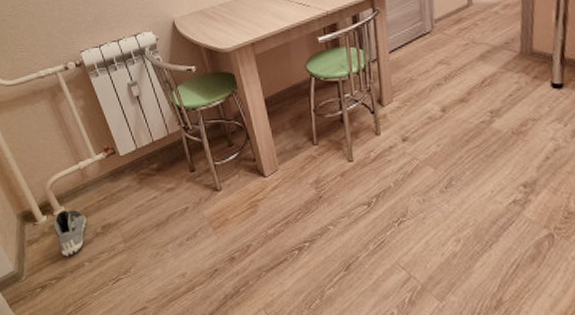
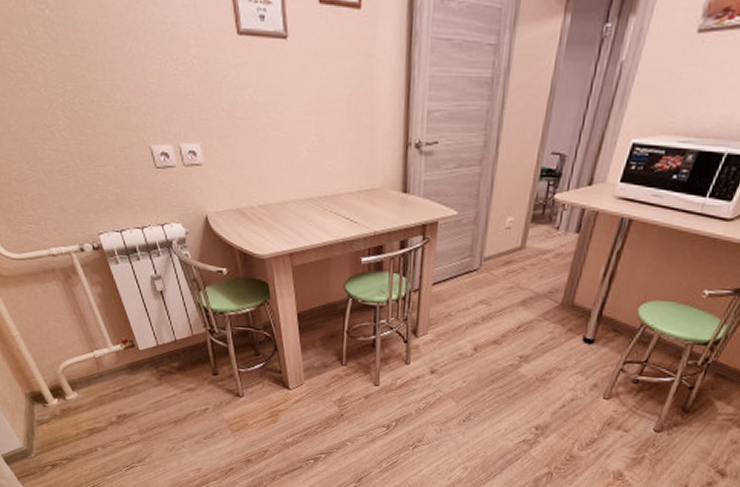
sneaker: present [53,210,87,256] -> none [65,396,101,440]

